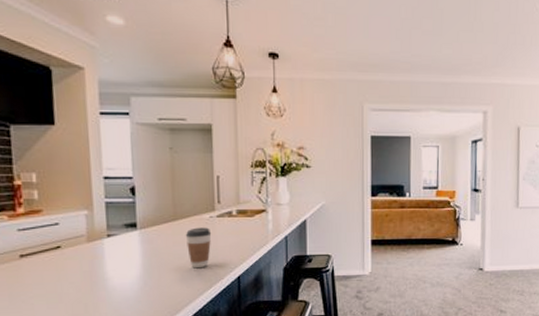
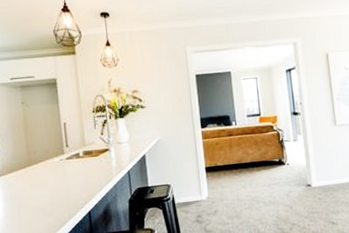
coffee cup: present [185,227,212,269] -> none [39,169,63,208]

